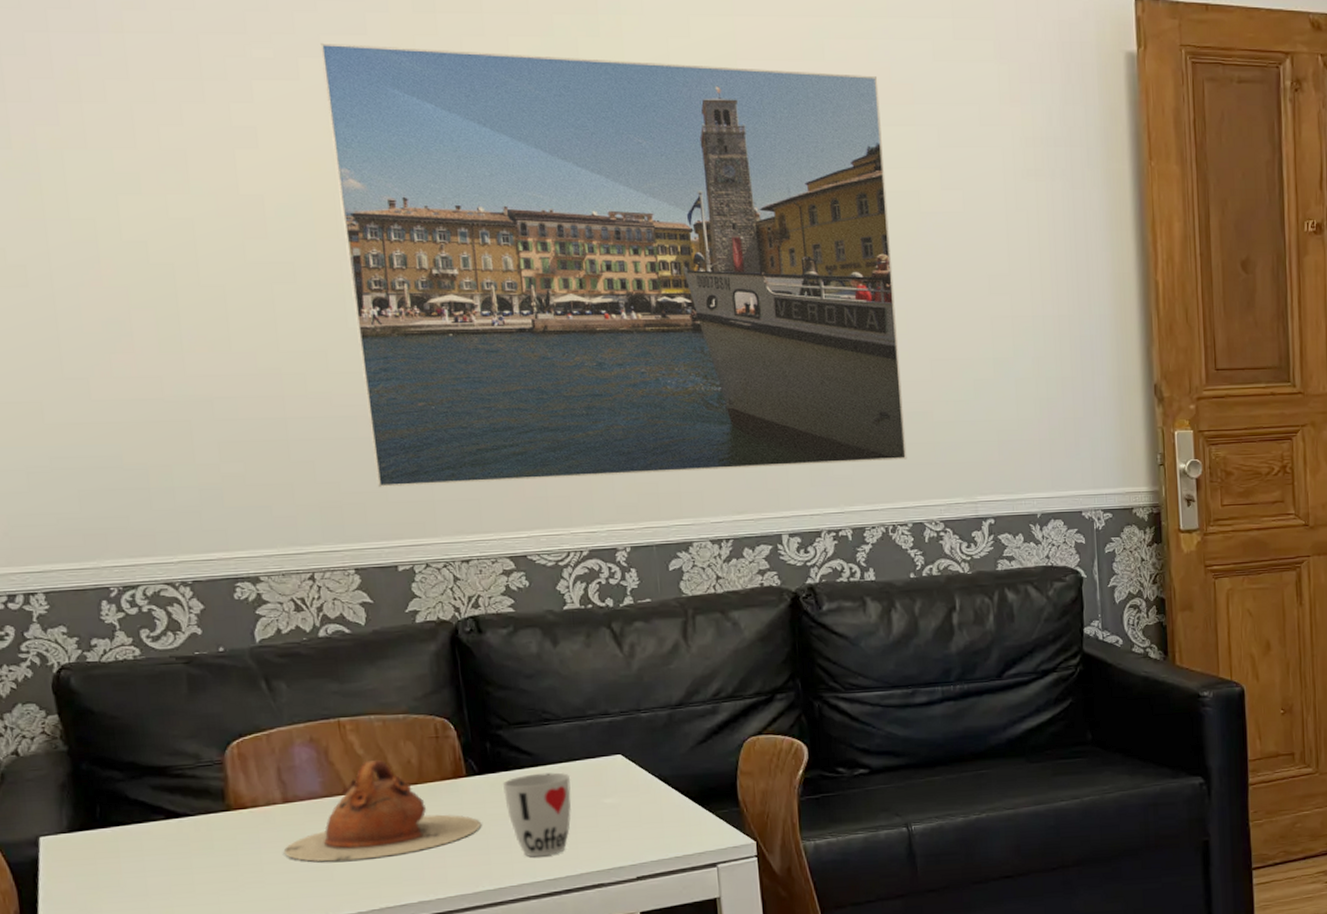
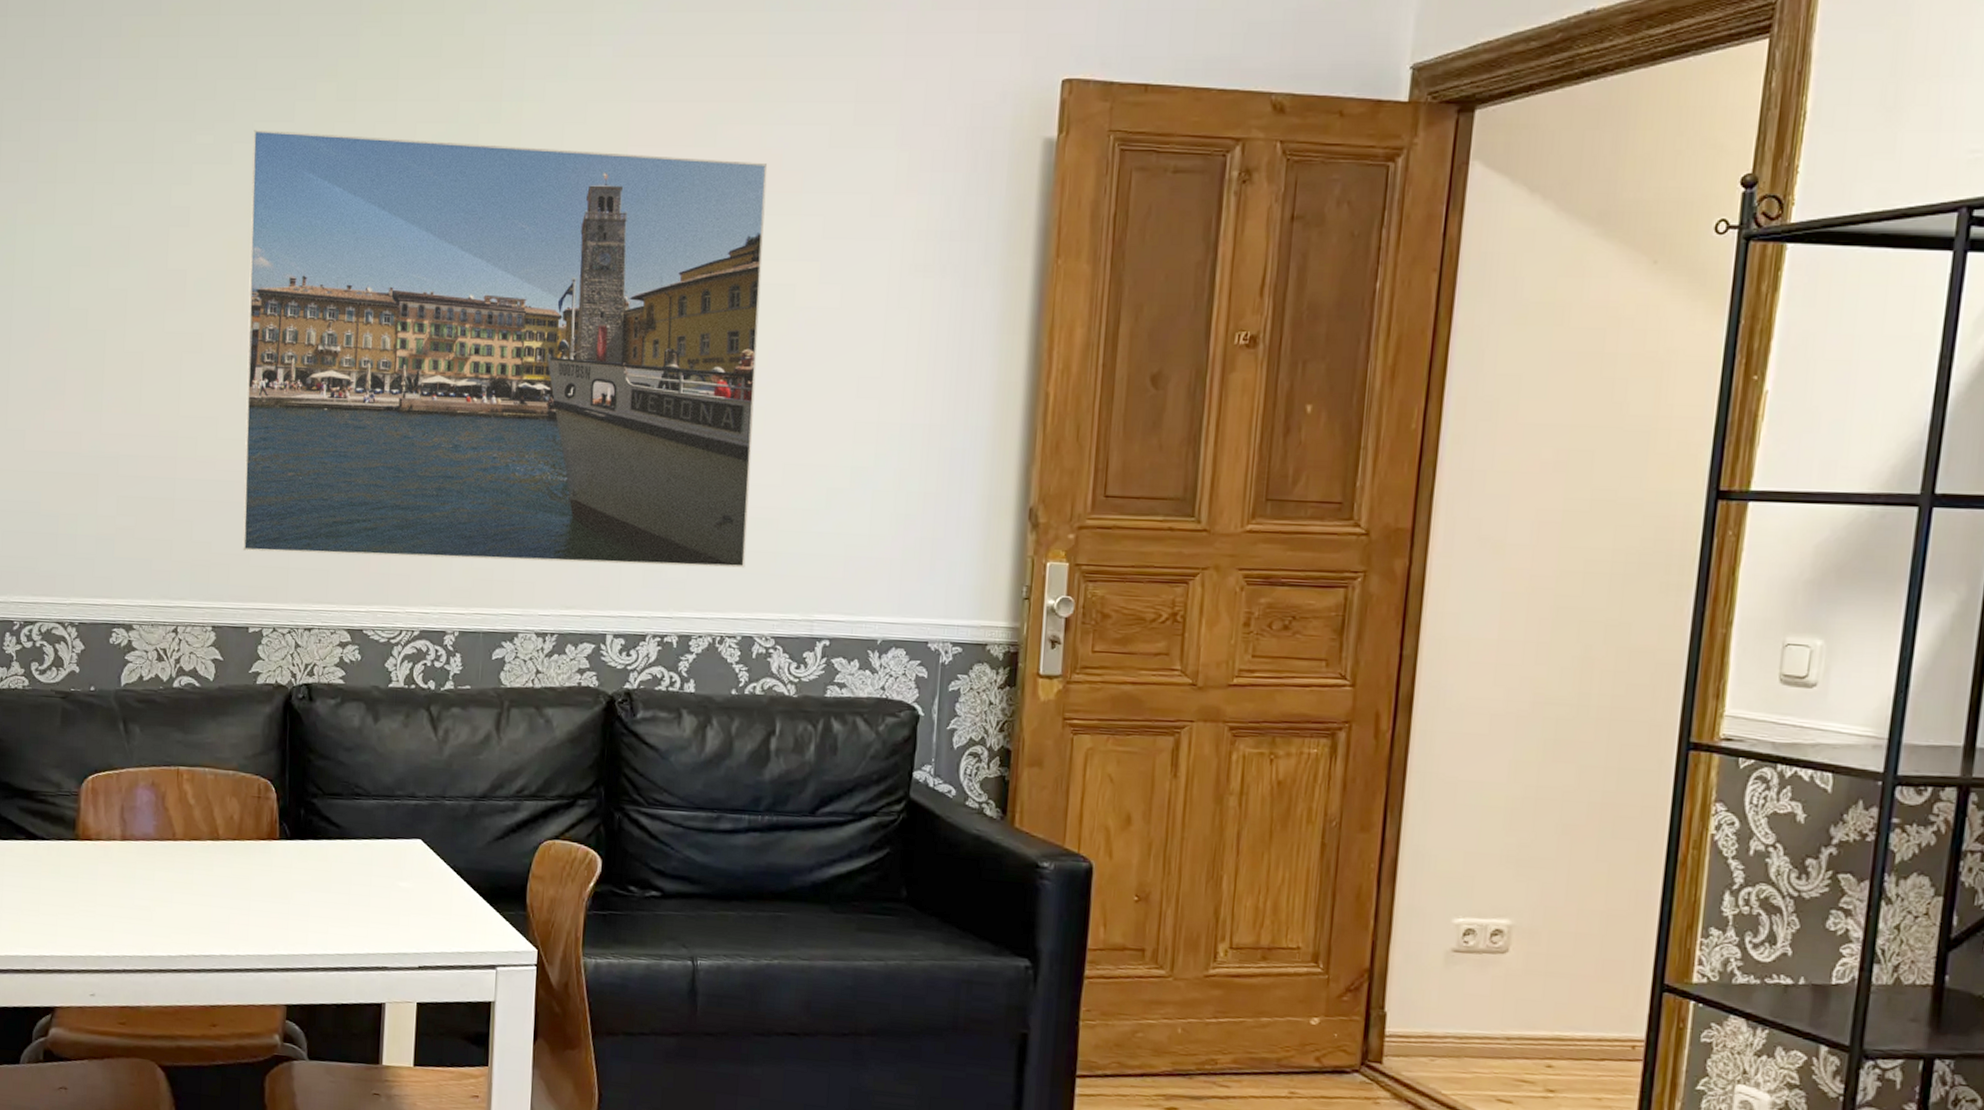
teapot: present [283,760,481,862] -> none [115,810,285,907]
cup: present [503,772,572,857] -> none [309,846,371,930]

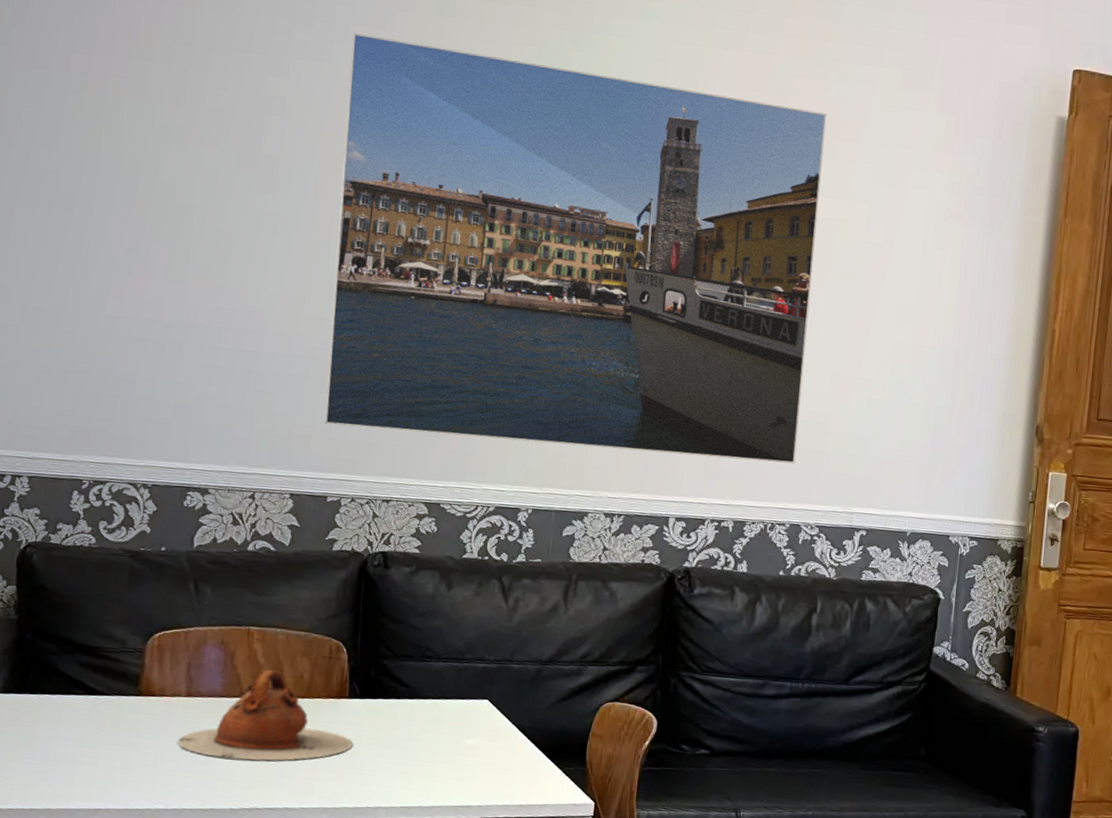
teapot: none [115,810,285,907] -> present [177,669,352,761]

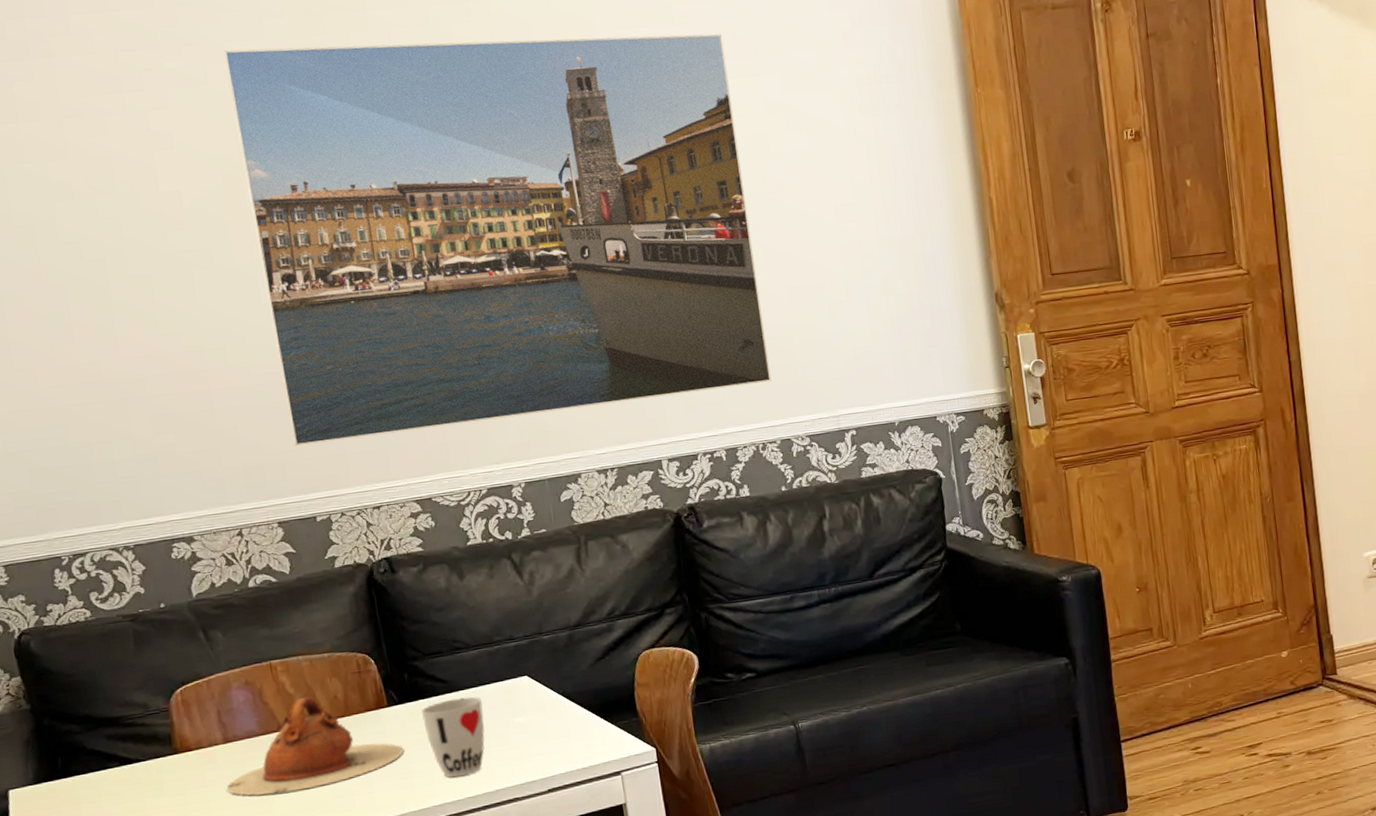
cup: none [377,705,439,784] -> present [421,697,485,777]

